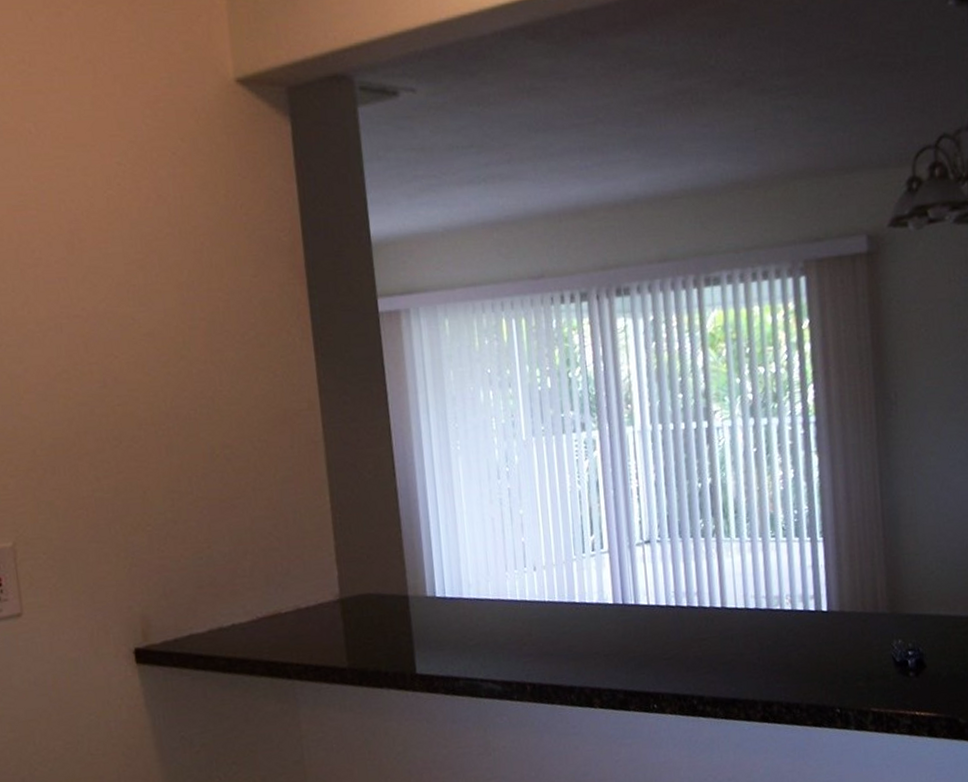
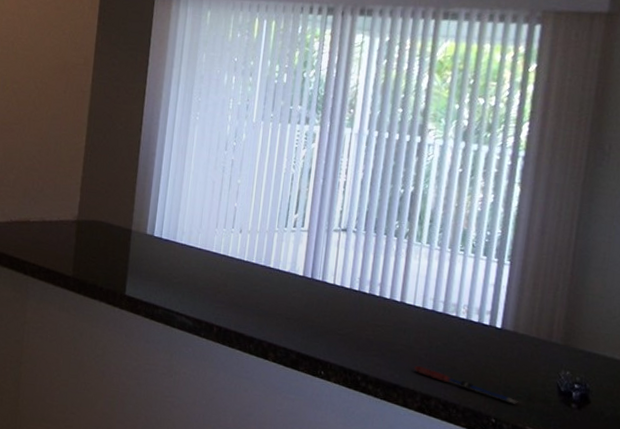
pen: none [748,671,859,688] -> present [413,365,518,404]

